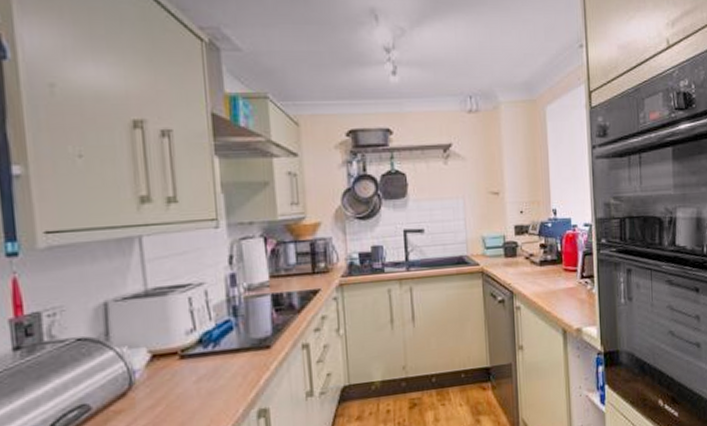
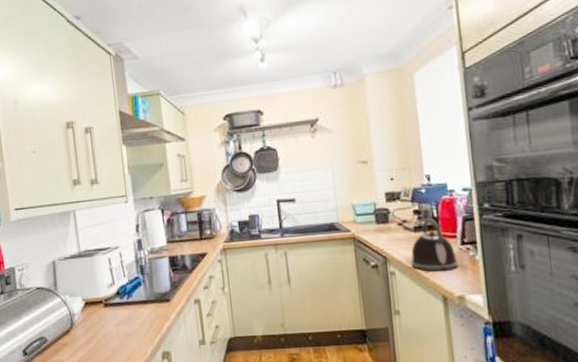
kettle: none [535,252,577,306] -> present [410,218,458,273]

